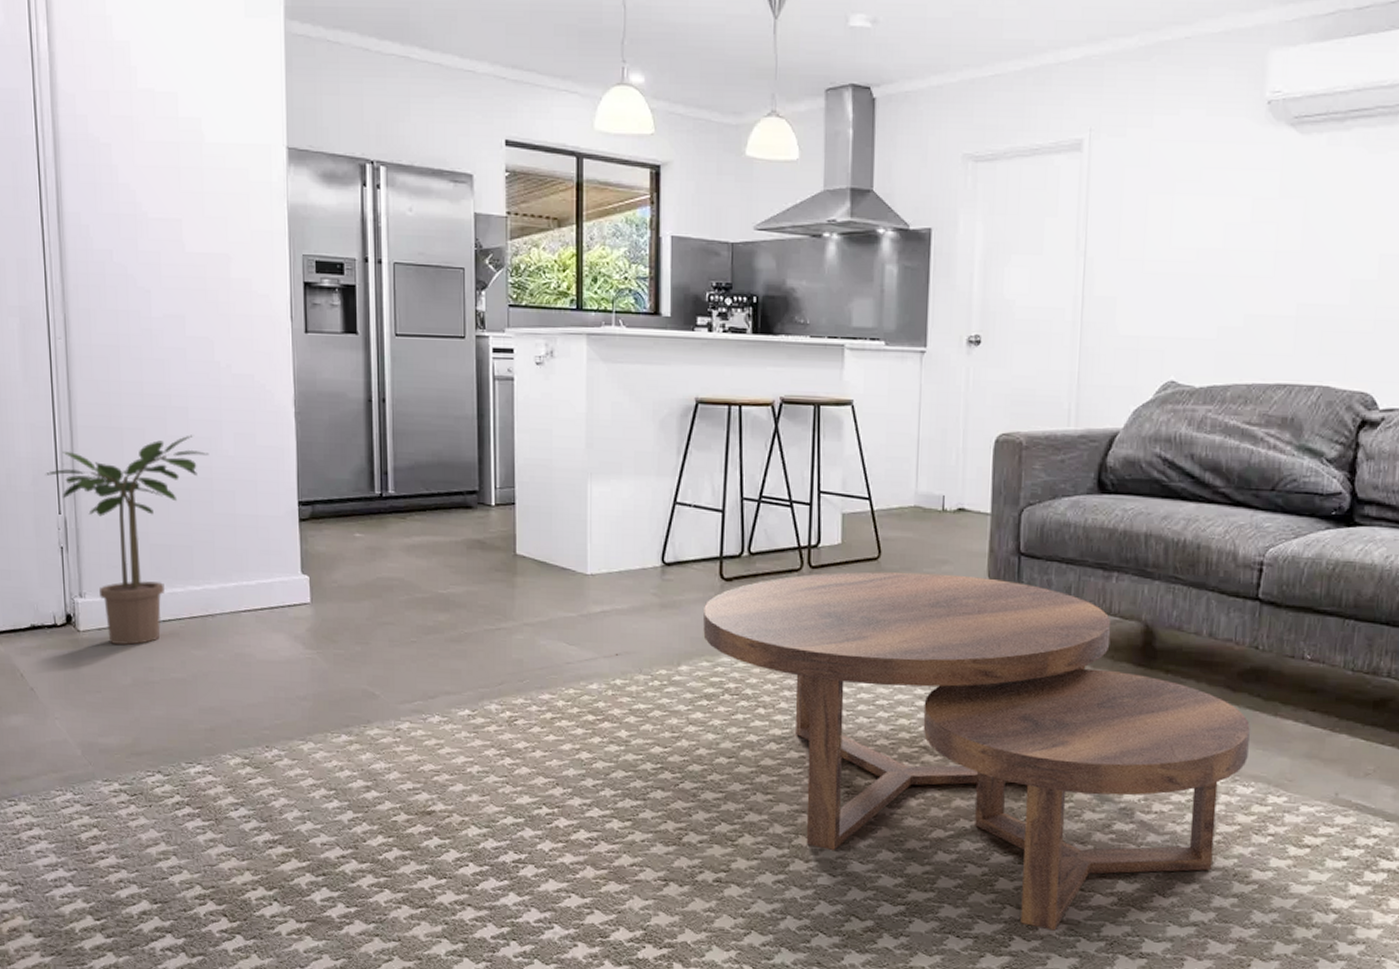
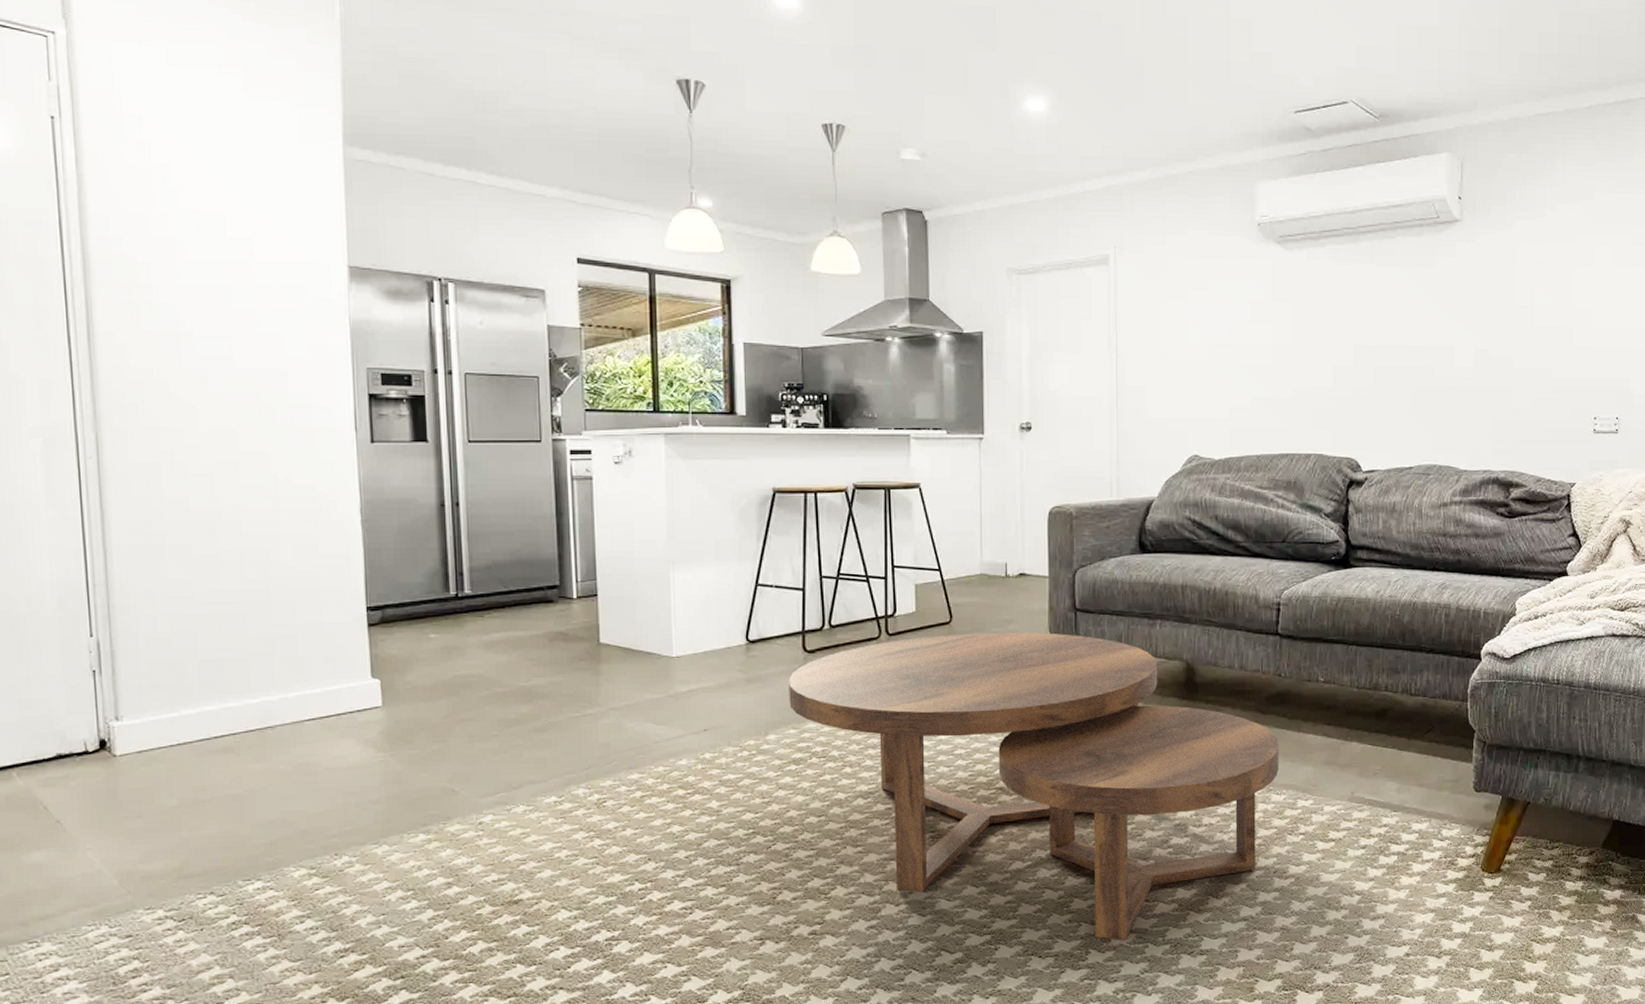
potted plant: present [45,435,209,645] -> none [73,548,266,766]

